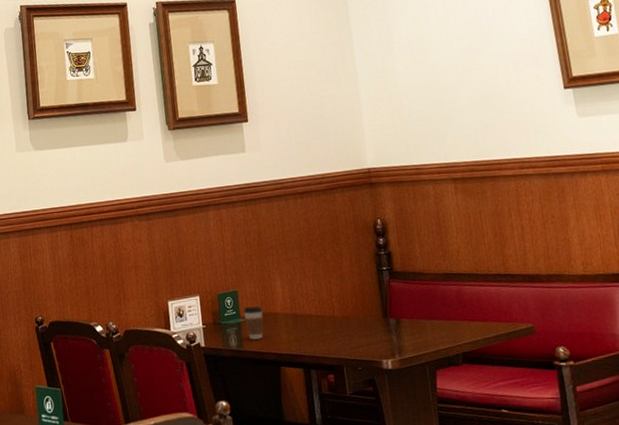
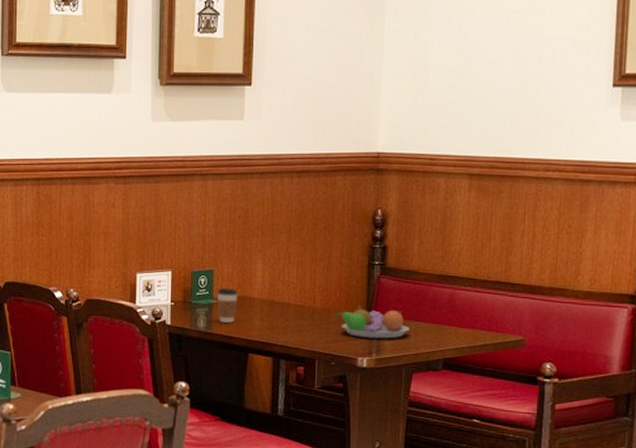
fruit bowl: none [353,309,426,341] -> present [334,305,411,339]

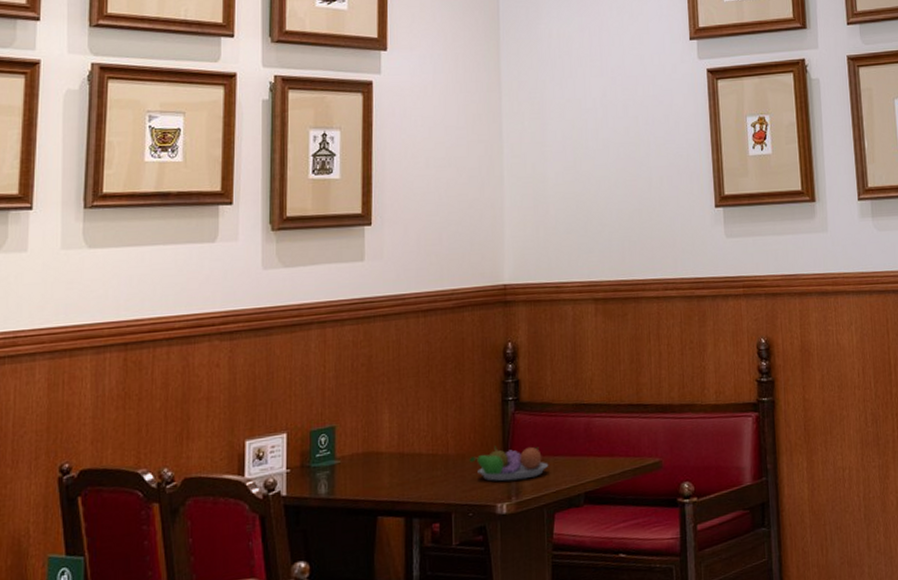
coffee cup: present [217,289,238,323] -> none [340,445,363,485]

